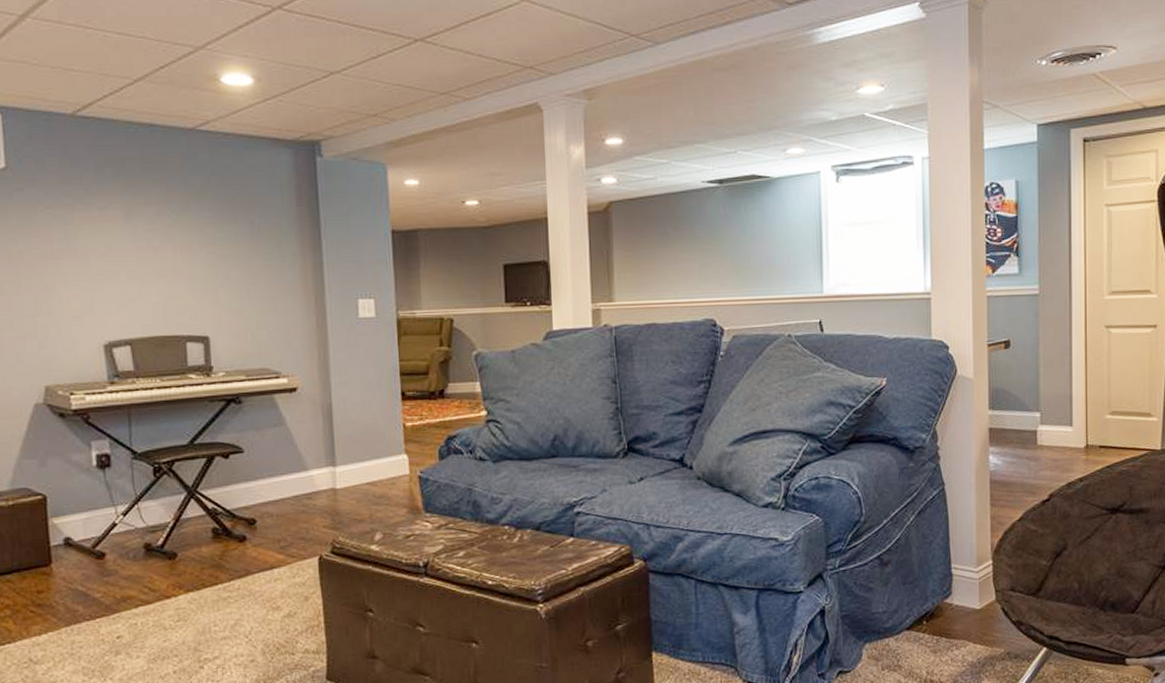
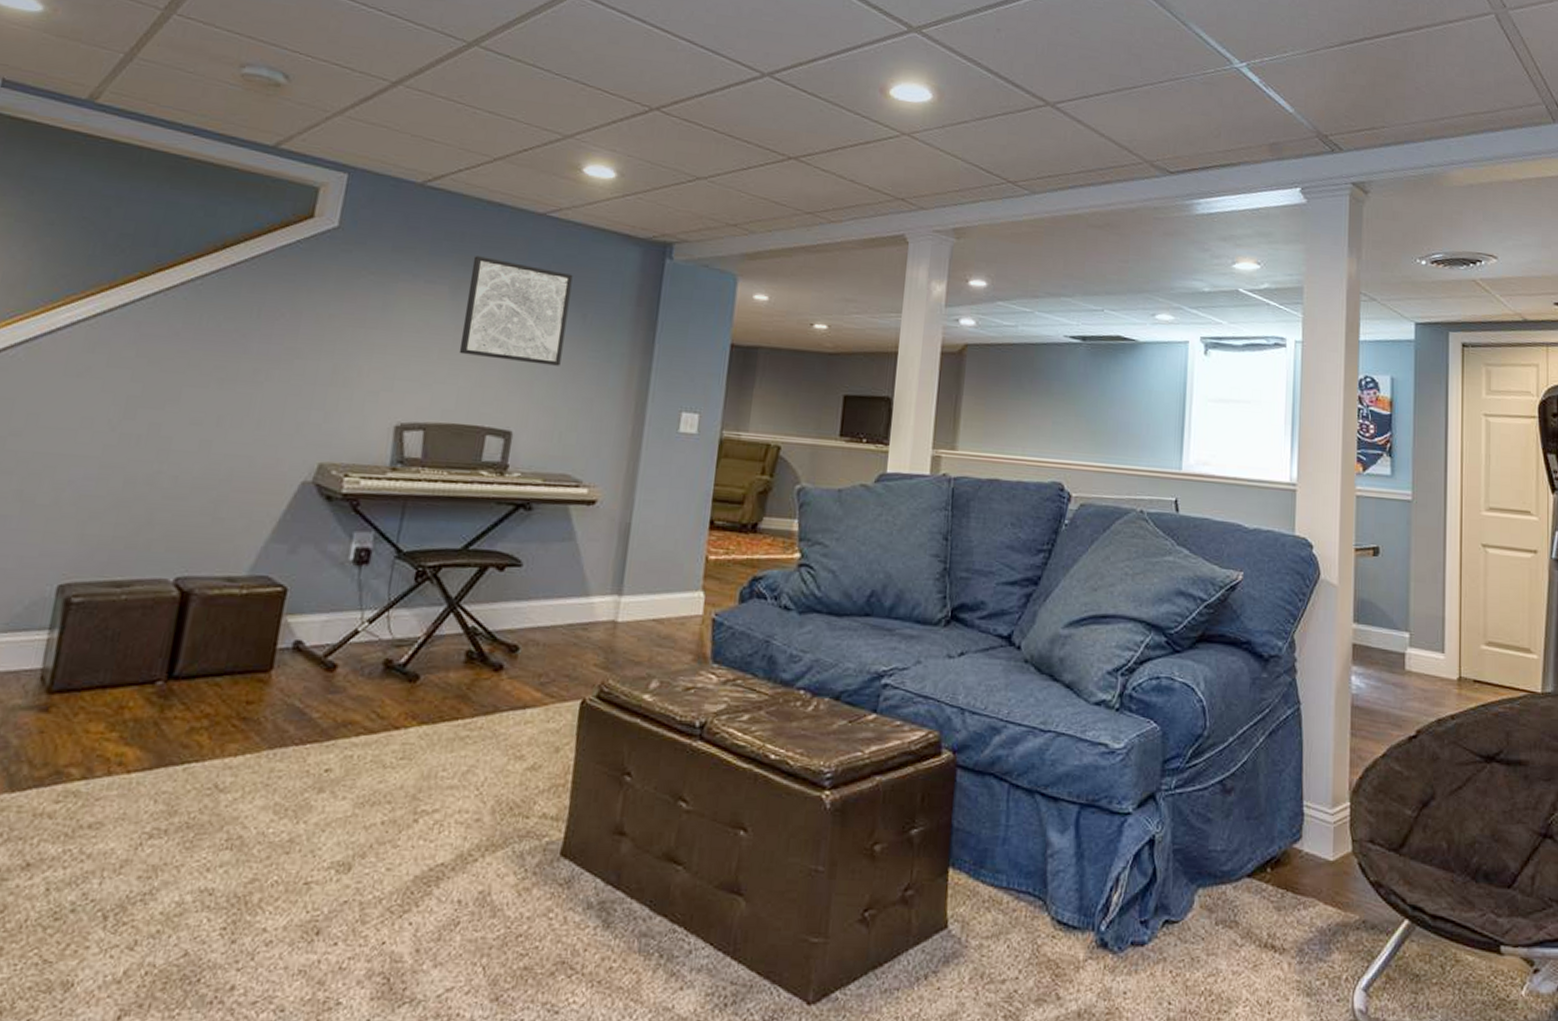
wall art: none [137,177,239,272] -> present [458,256,573,366]

